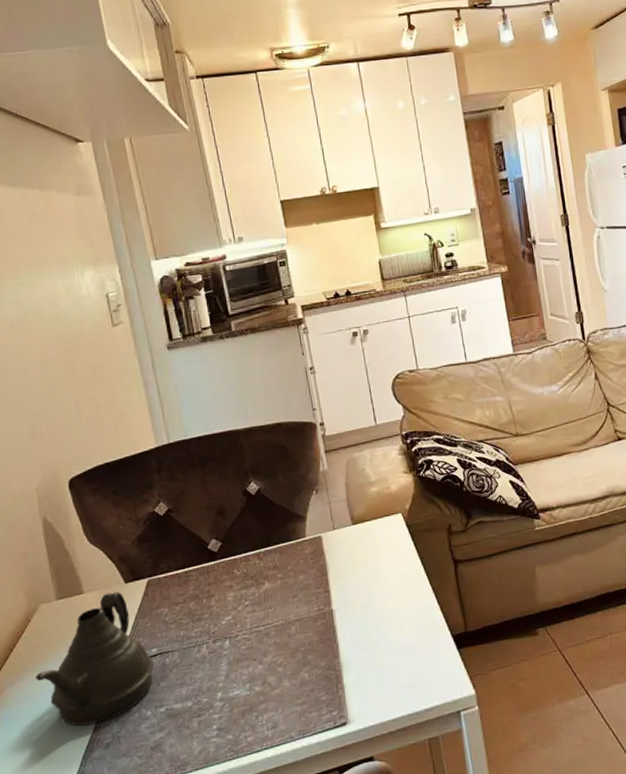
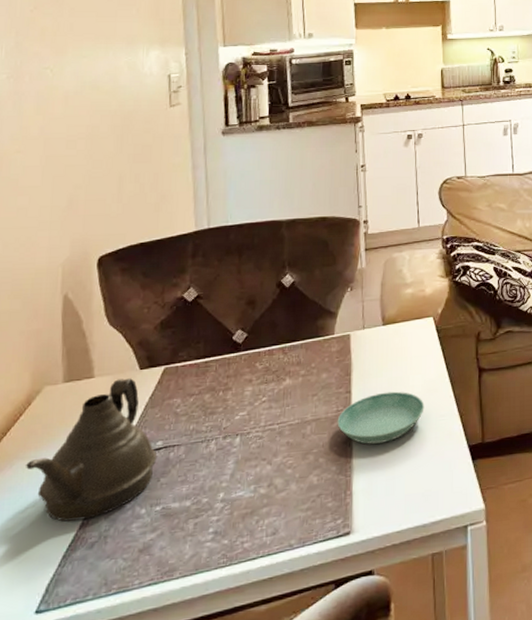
saucer: none [319,587,404,640] -> present [337,391,425,444]

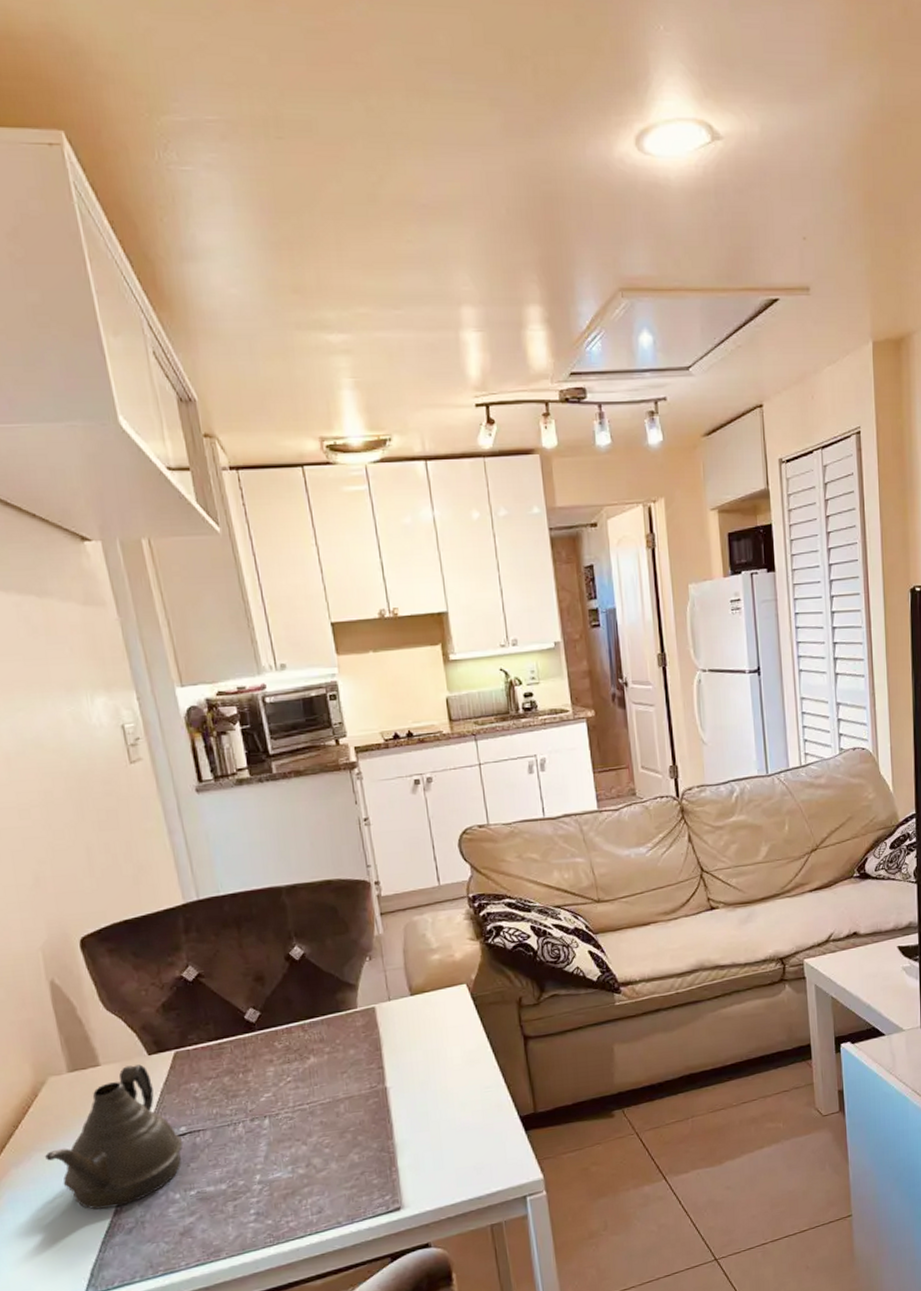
saucer: present [337,391,425,444] -> none [372,1064,467,1120]

